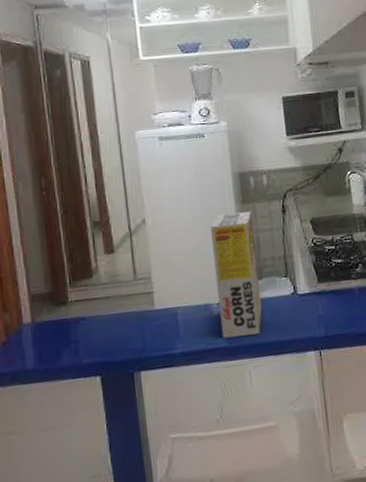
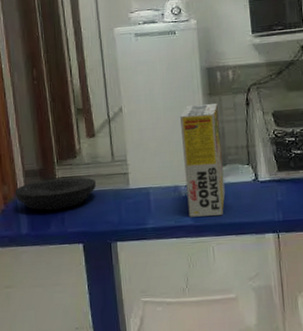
plate: none [18,299,116,340] -> present [14,177,96,211]

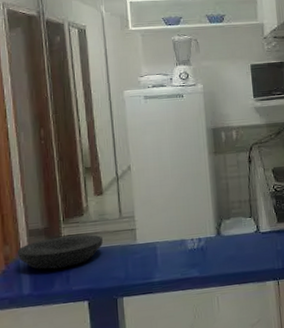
cereal box: present [180,103,225,217] -> none [187,161,229,269]

